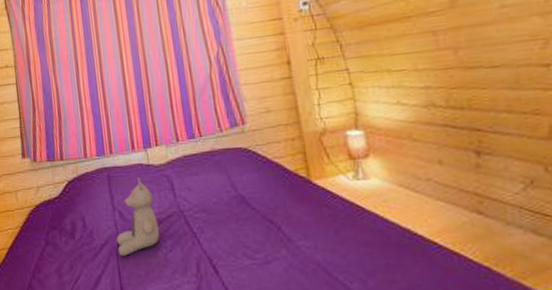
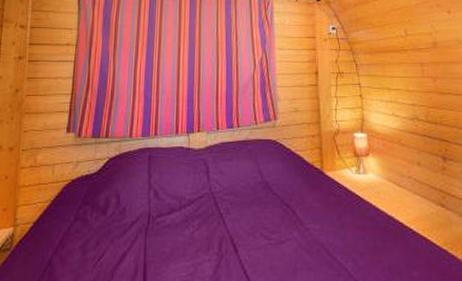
teddy bear: present [116,178,160,256] -> none [147,159,190,233]

